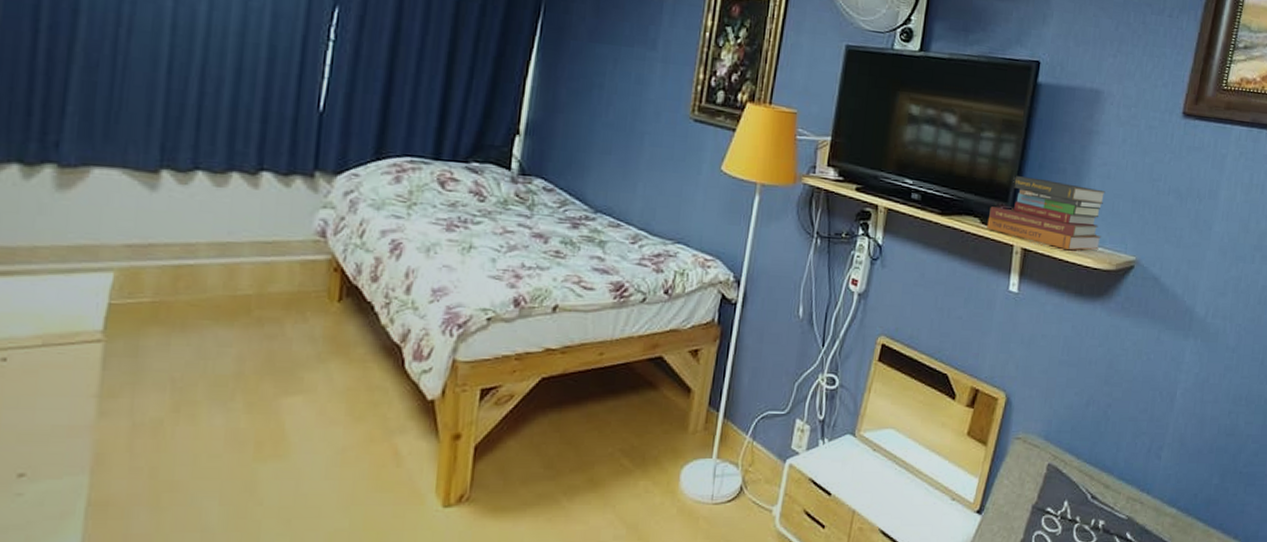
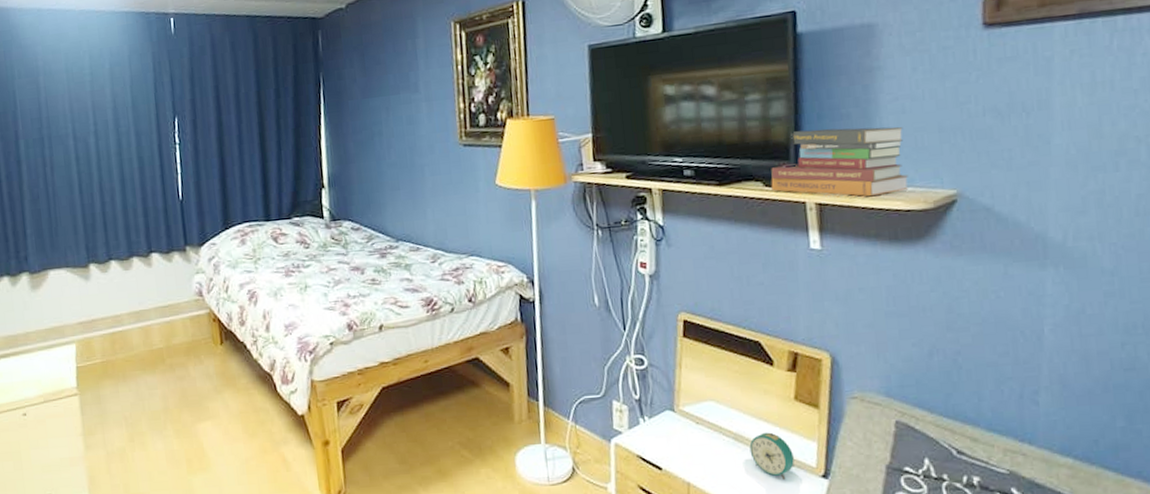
alarm clock: none [917,465,956,514] -> present [749,432,794,481]

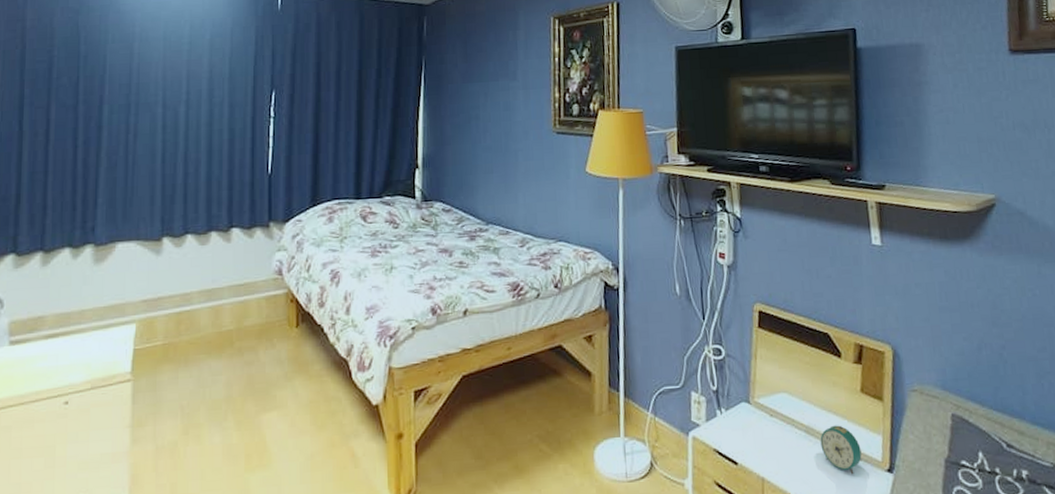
books: present [771,127,909,197] -> none [836,134,955,198]

